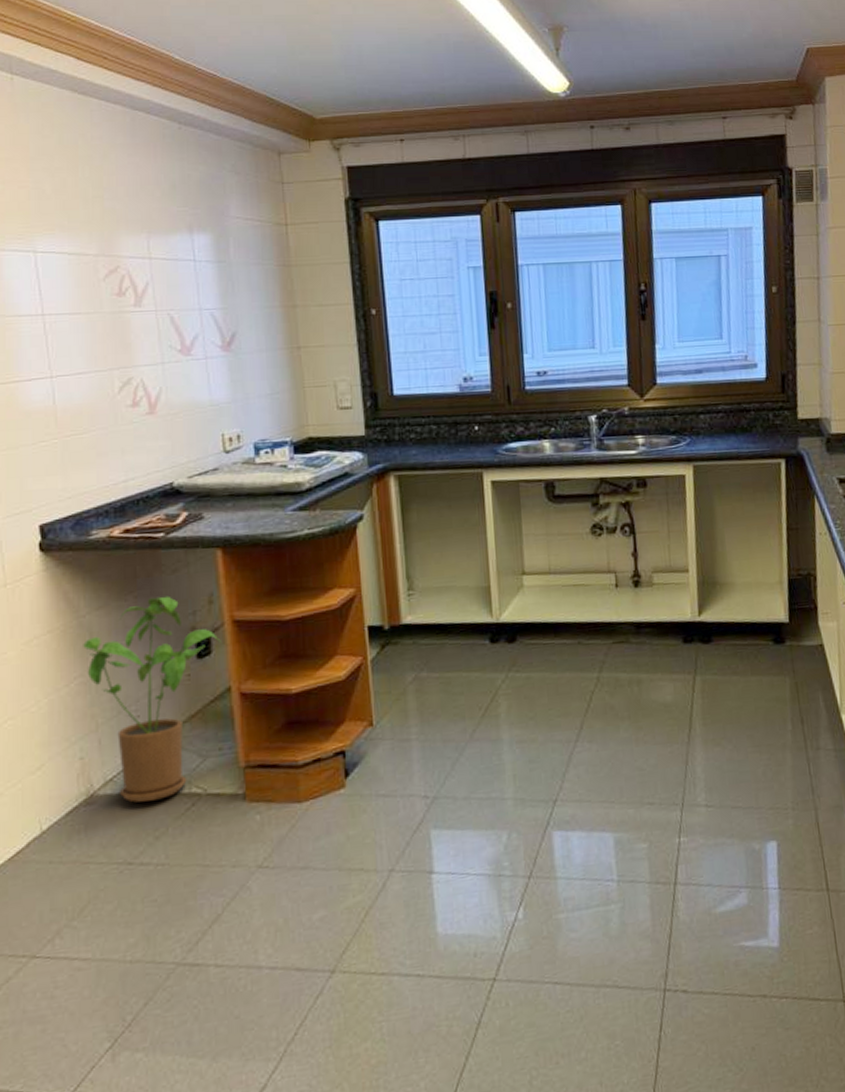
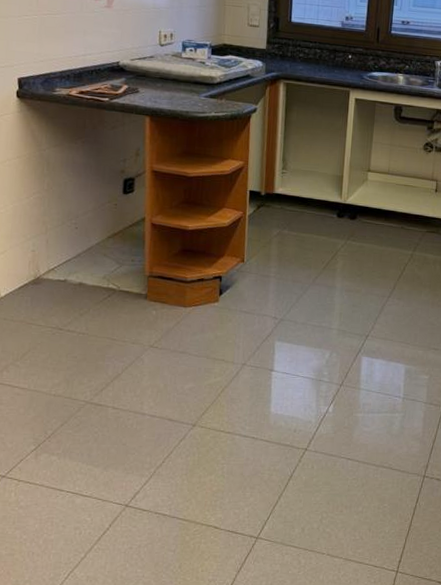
house plant: present [83,595,221,803] -> none [42,144,142,289]

